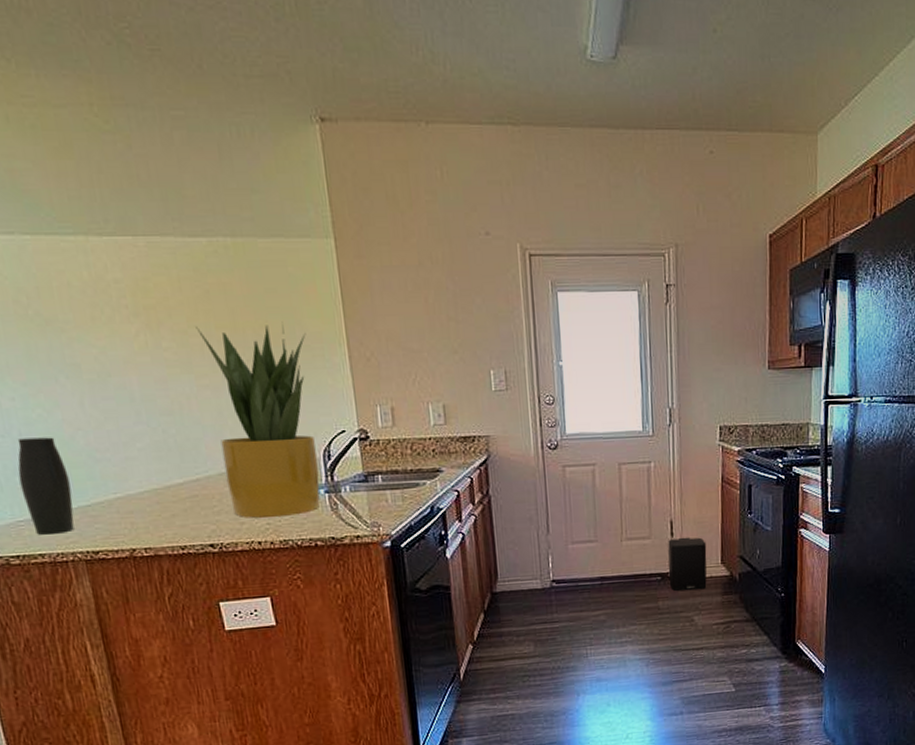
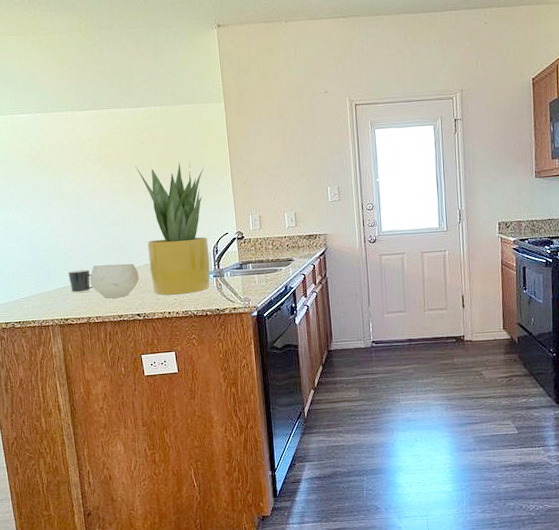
vase: present [17,437,74,535] -> none [23,242,55,308]
mug: none [94,479,138,515] -> present [68,269,94,294]
bowl: none [130,471,210,523] -> present [89,263,139,299]
pedal bin: present [668,537,707,591] -> none [460,308,492,351]

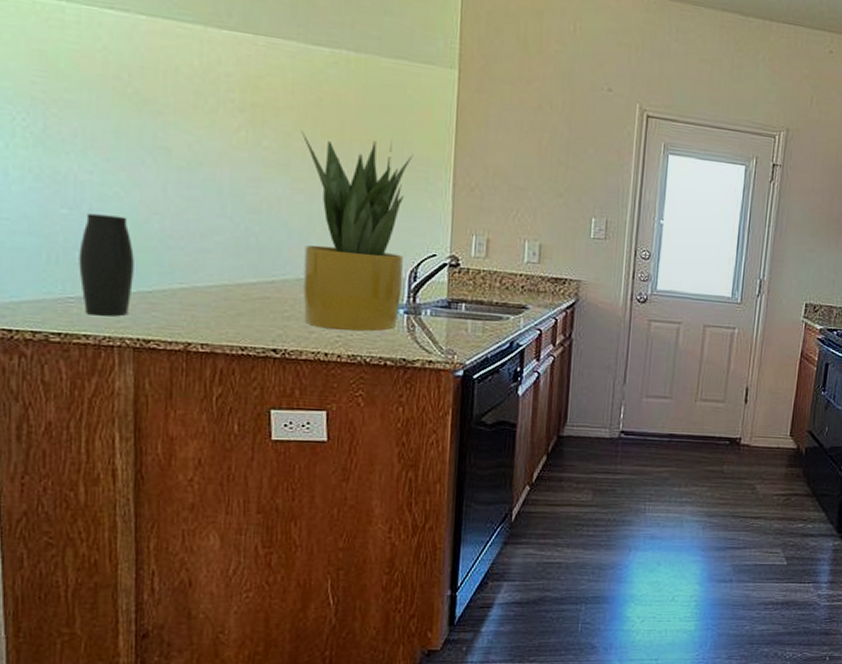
vase: none [23,242,55,308] -> present [79,213,134,316]
mug: present [68,269,94,294] -> none [160,268,203,306]
bowl: present [89,263,139,299] -> none [197,267,284,322]

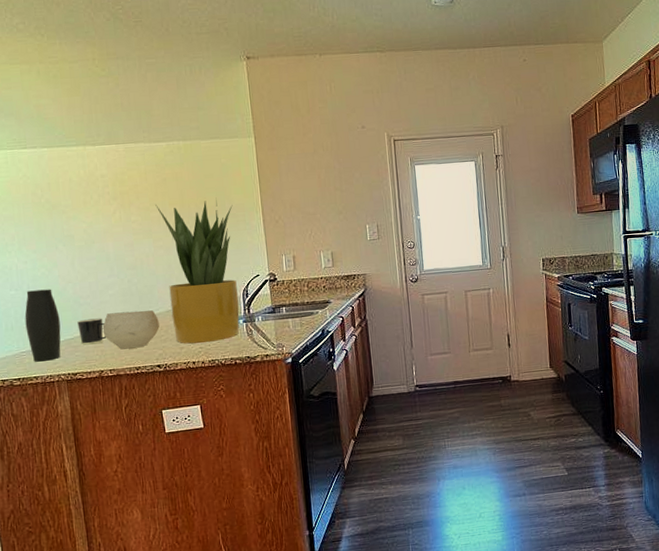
mug: none [160,268,203,306] -> present [77,318,107,345]
bowl: none [197,267,284,322] -> present [102,310,160,350]

